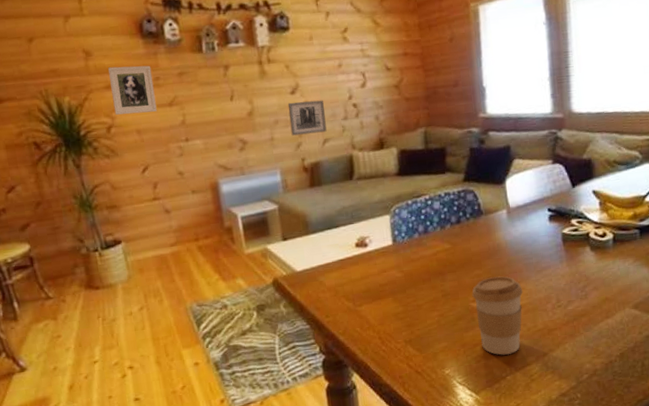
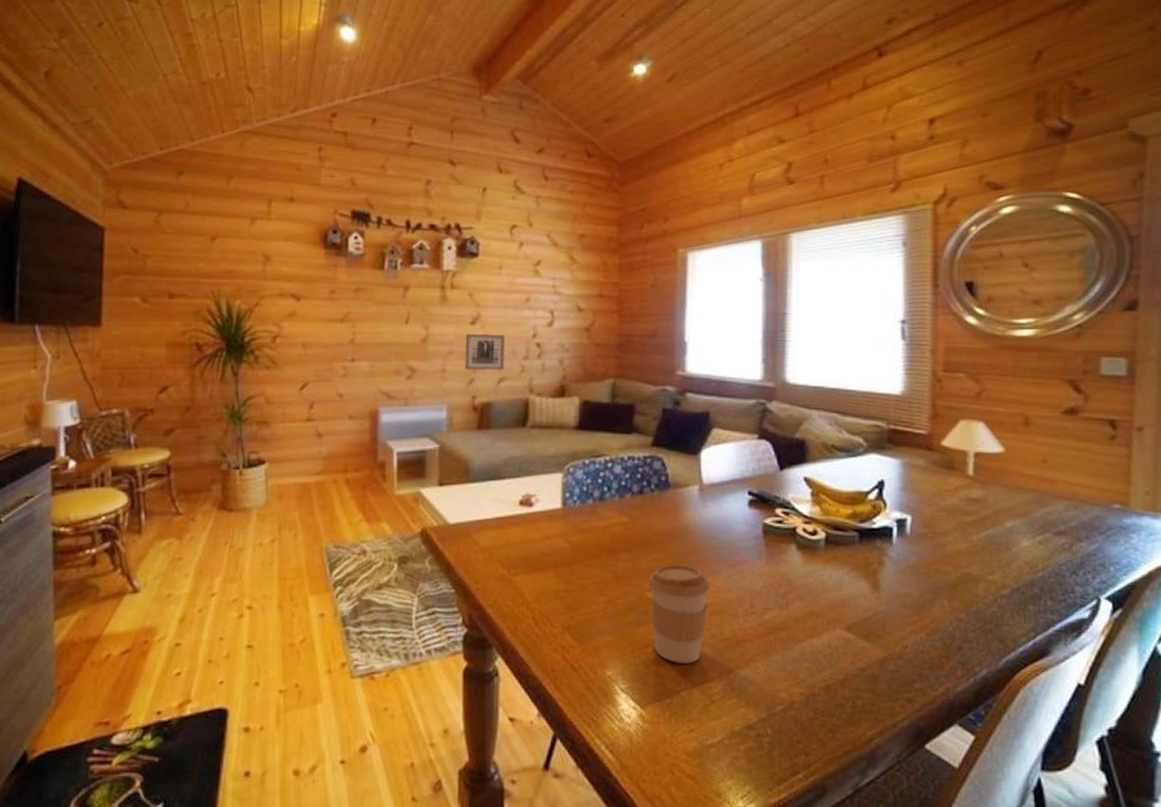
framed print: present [108,65,157,115] -> none [283,275,329,326]

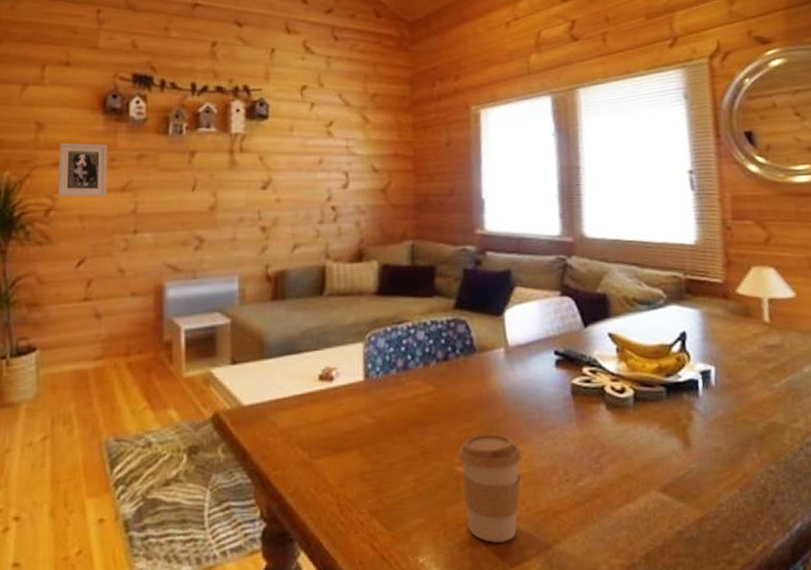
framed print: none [283,275,329,326] -> present [58,142,108,197]
wall art: present [465,333,504,370] -> none [256,198,298,237]

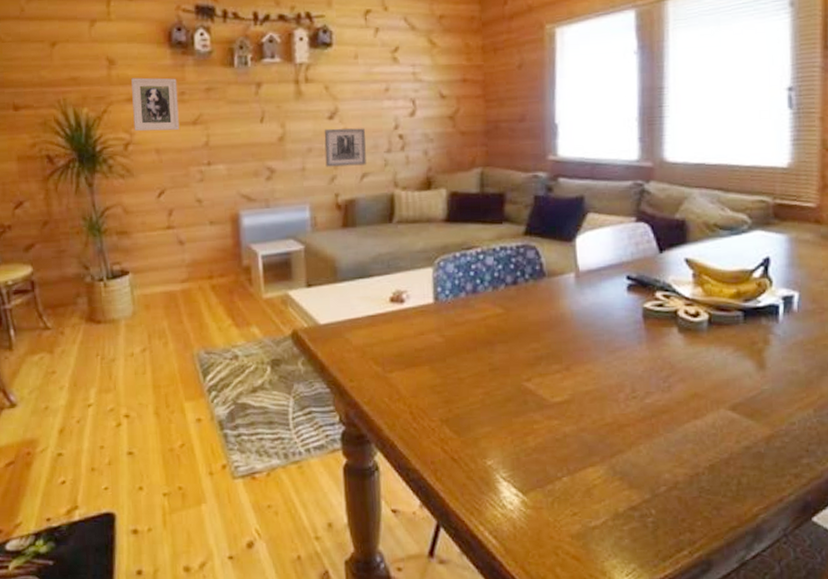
wall art: none [256,198,298,237] -> present [324,128,366,167]
coffee cup: present [458,433,521,544] -> none [526,352,589,451]

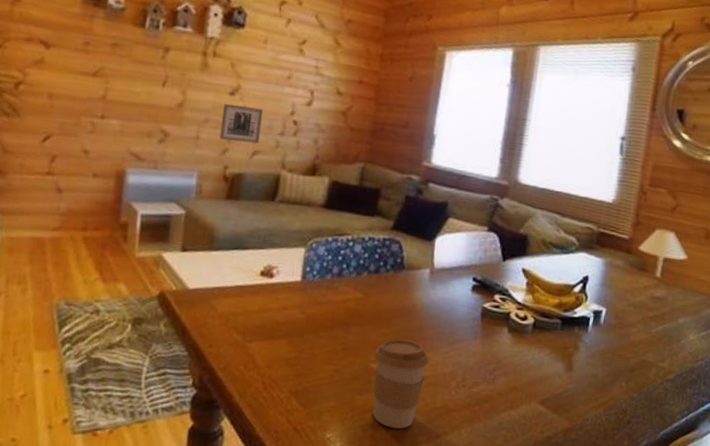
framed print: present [131,77,179,132] -> none [29,18,84,78]
coffee cup: none [526,352,589,451] -> present [372,338,429,430]

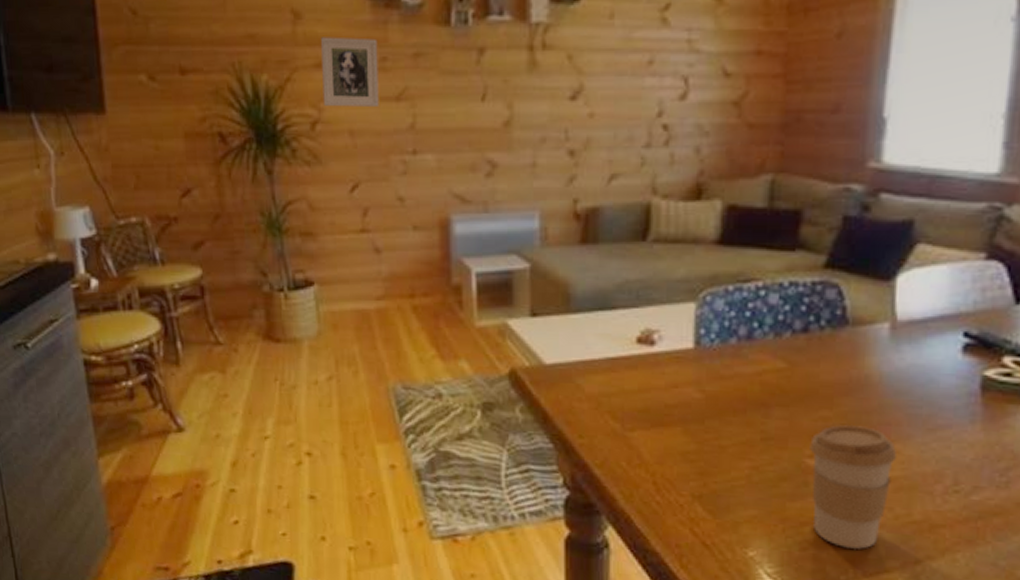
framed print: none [29,18,84,78] -> present [321,37,379,107]
wall art: present [219,103,263,144] -> none [563,112,617,164]

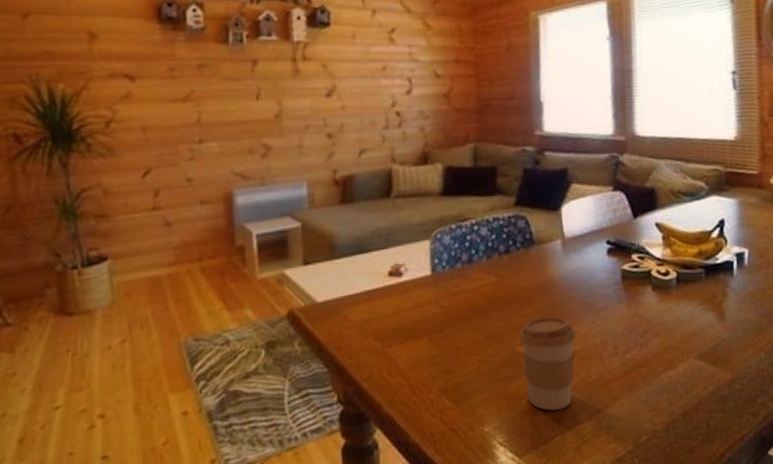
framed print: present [321,37,379,107] -> none [115,53,168,109]

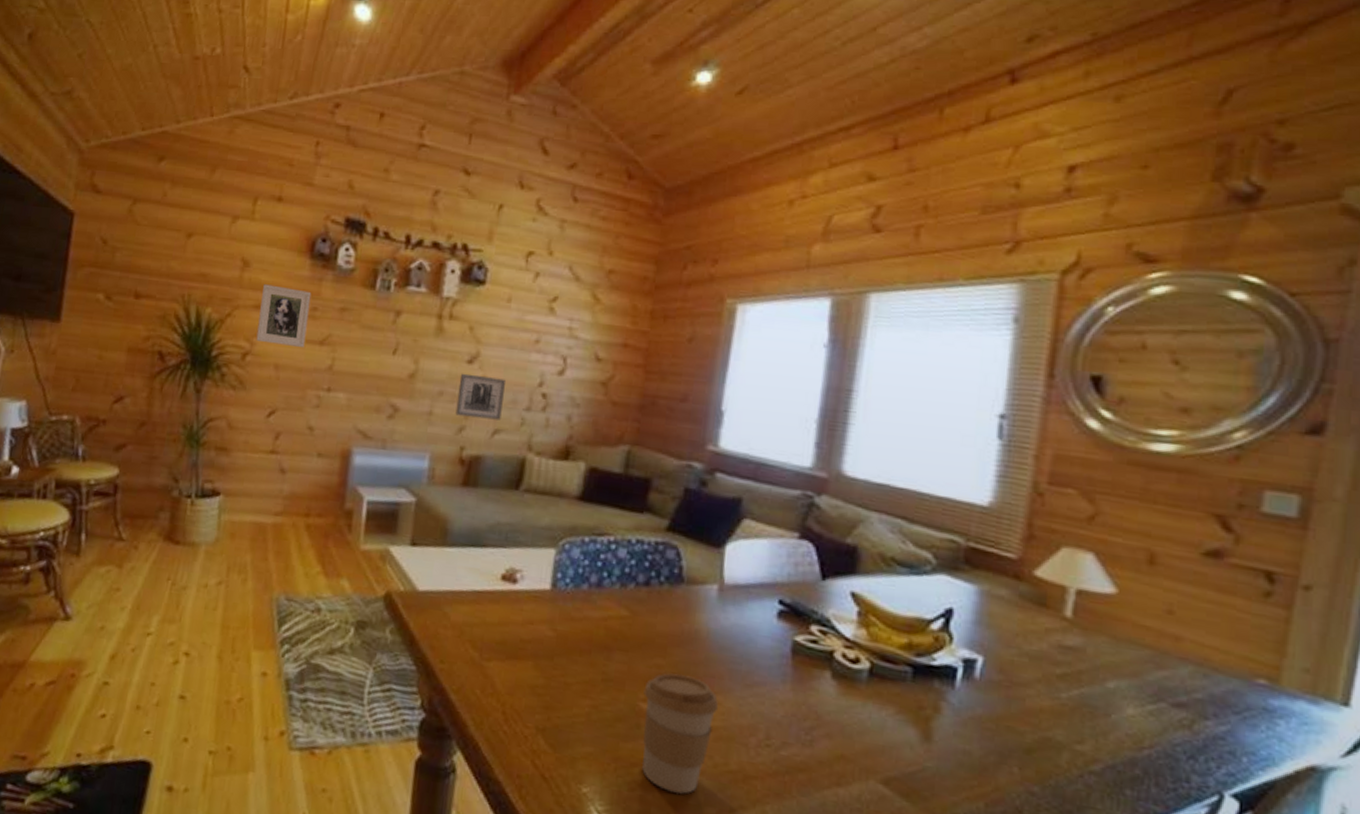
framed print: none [115,53,168,109] -> present [256,284,312,347]
wall art: none [321,105,364,144] -> present [455,373,505,421]

